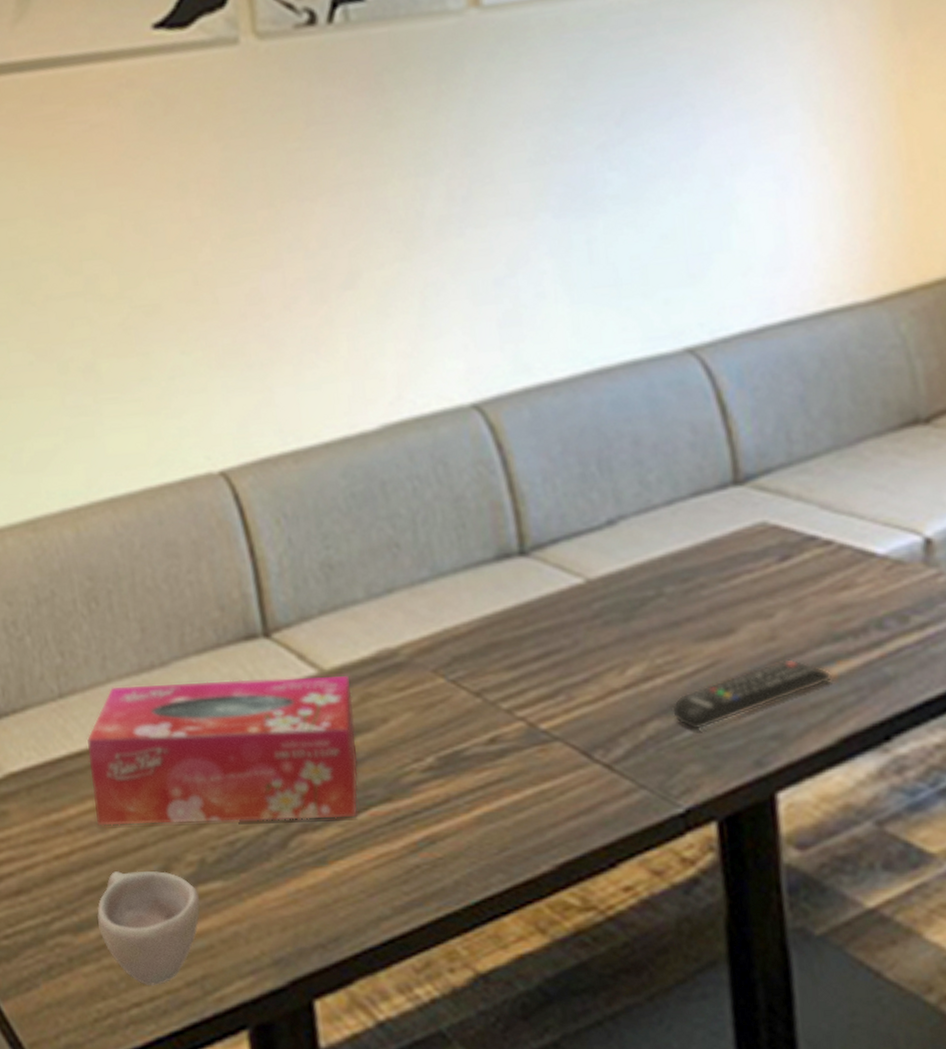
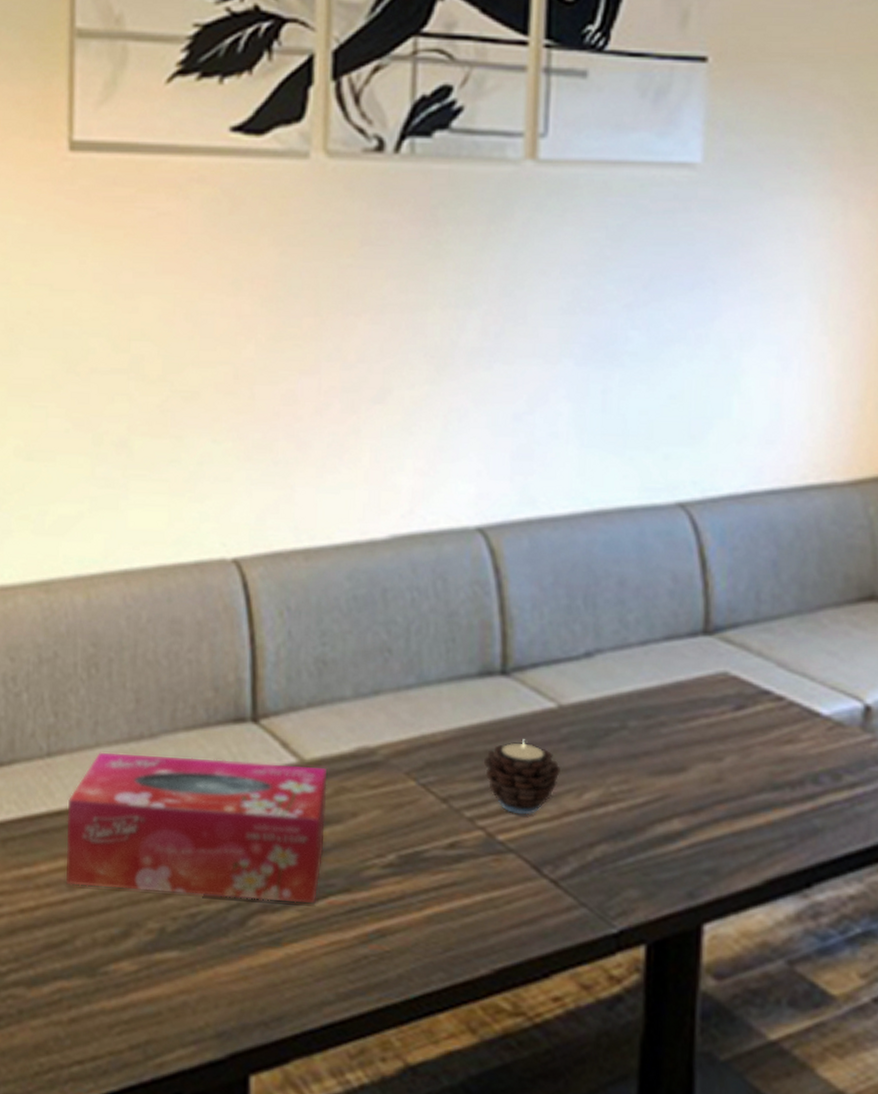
cup: present [97,871,201,986] -> none [53,930,155,1046]
candle: none [513,620,598,699] -> present [483,739,560,814]
remote control: present [671,658,832,730] -> none [619,800,767,857]

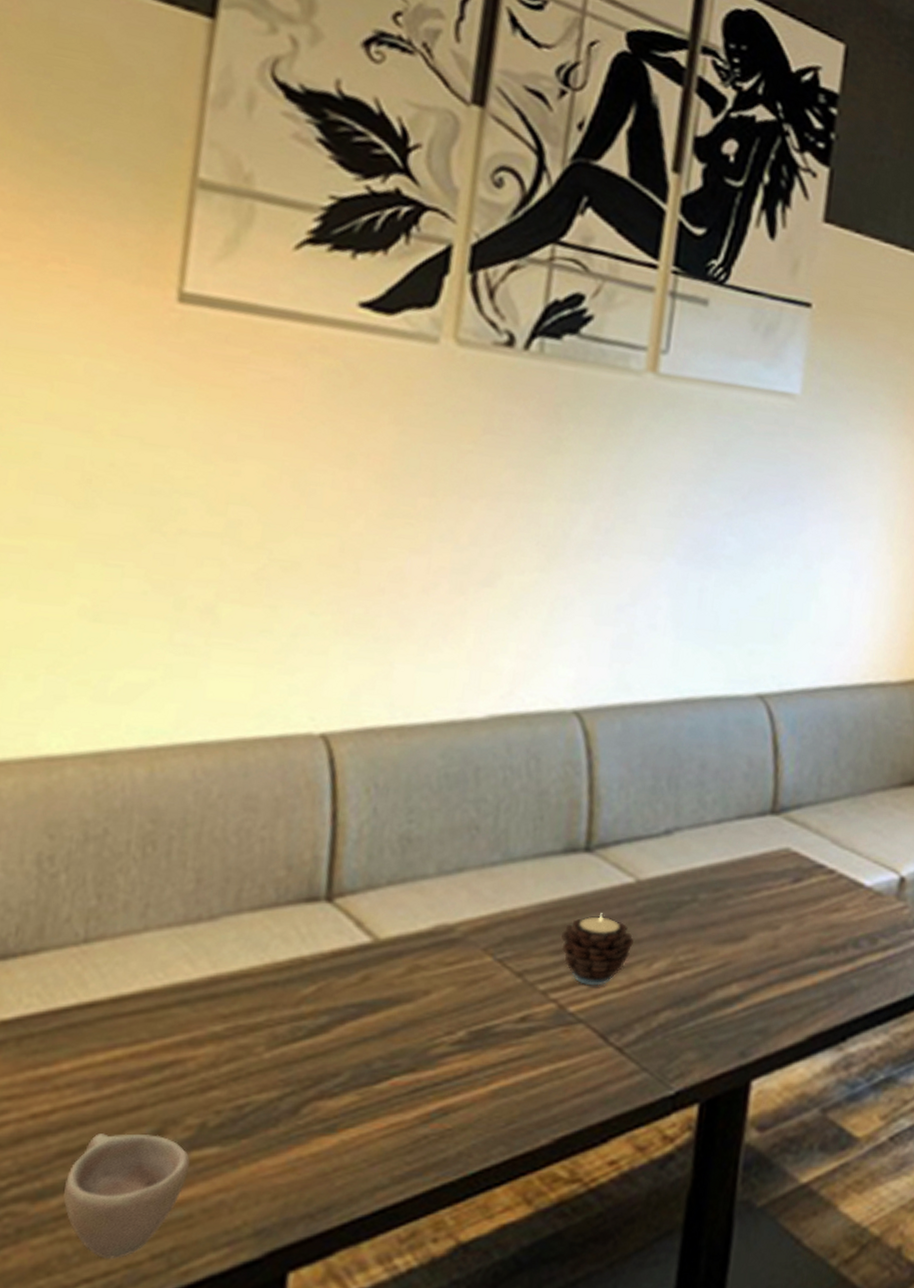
cup: none [53,930,155,1046] -> present [63,1133,190,1260]
tissue box: present [66,752,327,903] -> none [92,936,402,1086]

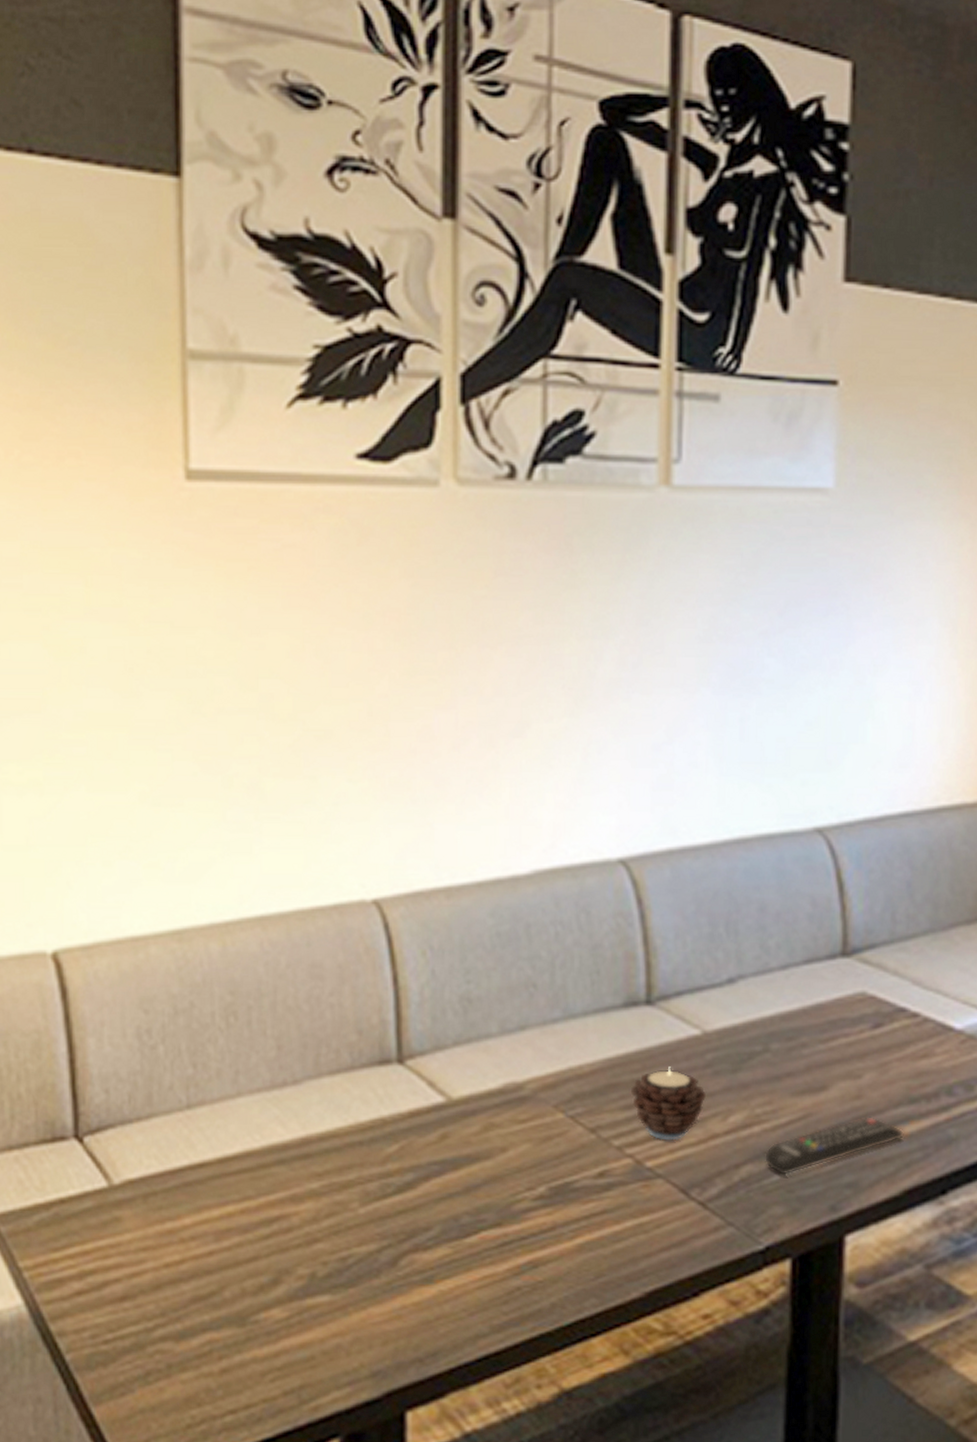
cup: present [63,1133,190,1260] -> none [202,1282,307,1394]
remote control: none [682,965,813,1021] -> present [764,1115,904,1175]

